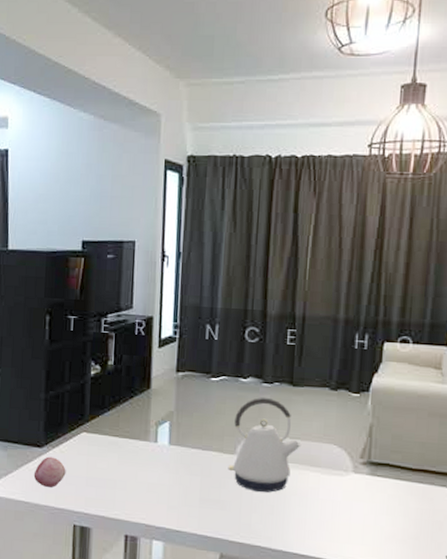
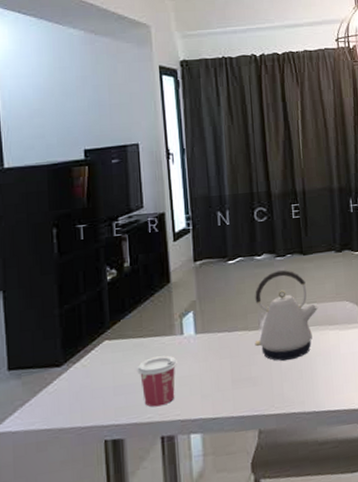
fruit: present [33,456,66,488] -> none [54,373,91,408]
cup: none [109,458,148,507] -> present [137,355,177,407]

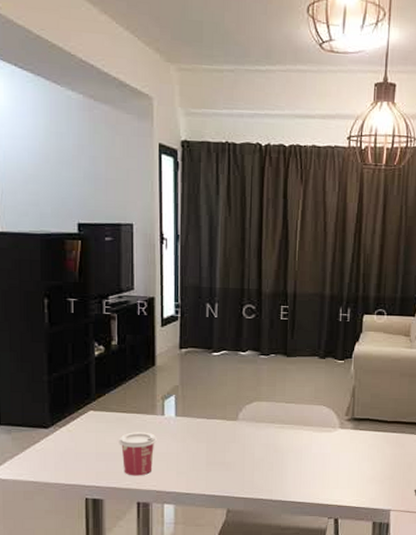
kettle: present [255,270,319,362] -> none [231,369,296,453]

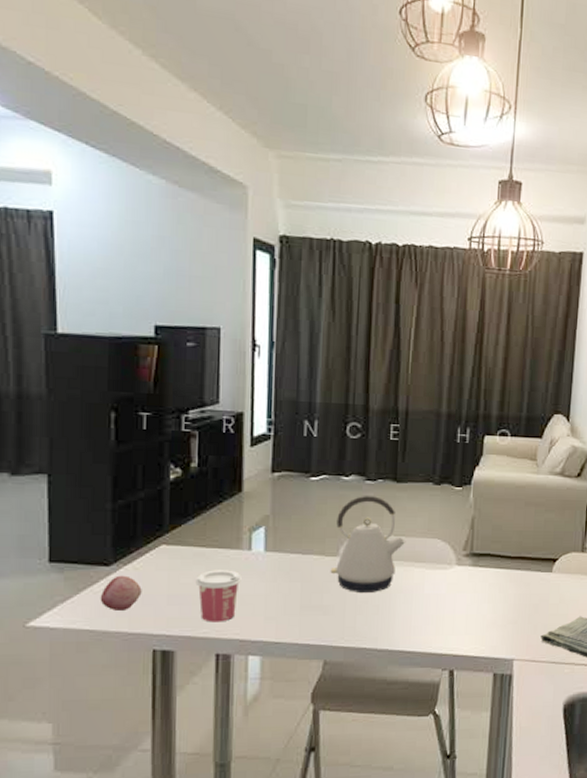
fruit: none [41,436,75,465] -> present [100,575,142,610]
kettle: none [231,369,296,453] -> present [330,496,406,594]

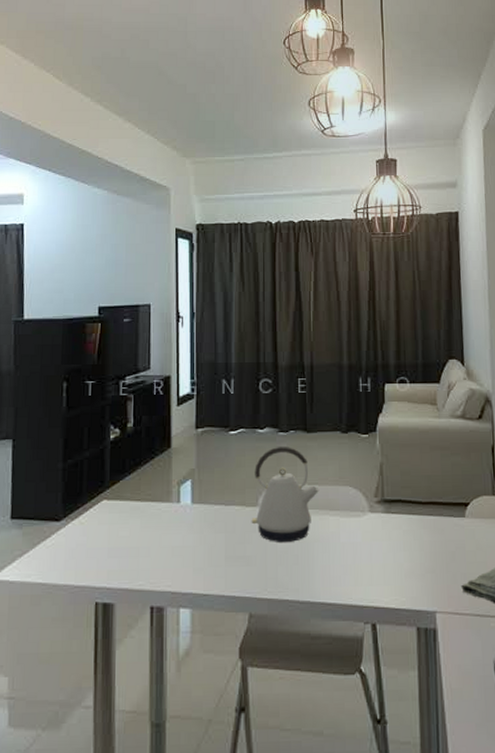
fruit: present [100,575,142,610] -> none [51,530,86,564]
cup: present [195,570,241,622] -> none [132,522,172,575]

